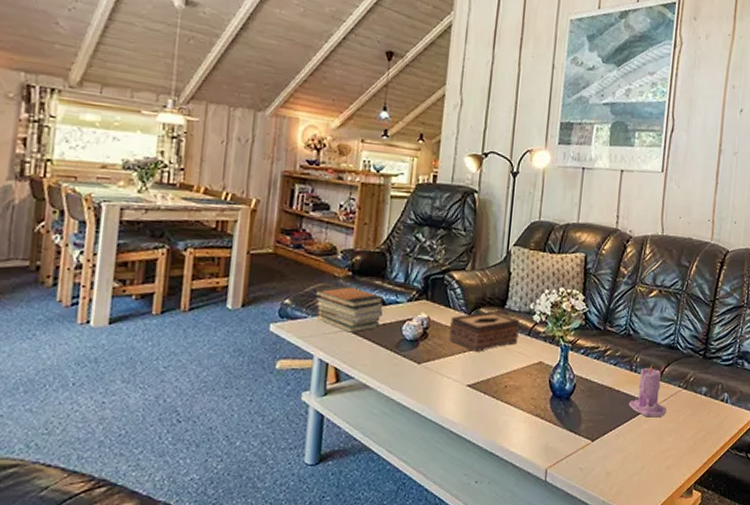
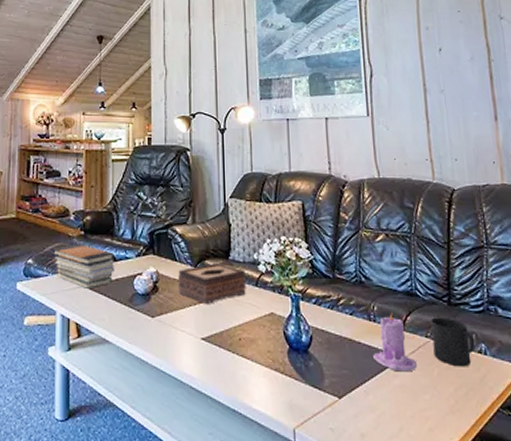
mug: none [683,369,720,413] -> present [431,317,475,367]

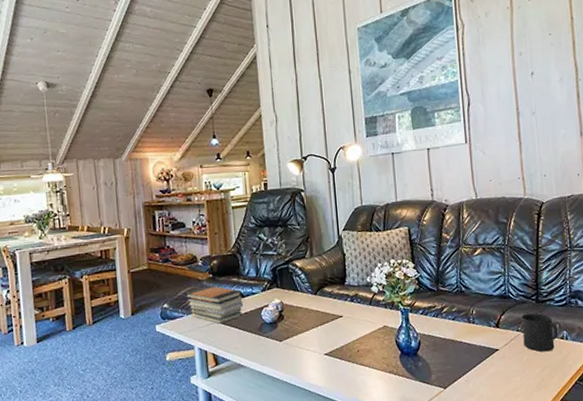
tissue box: present [178,262,246,305] -> none [300,288,362,326]
candle: present [373,312,417,372] -> none [473,313,509,362]

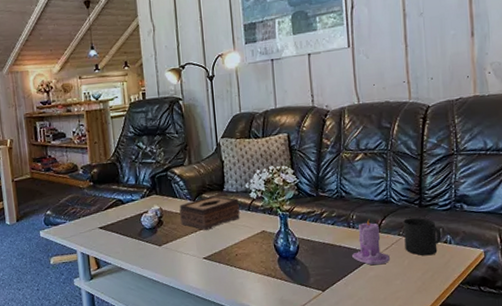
book stack: present [184,286,243,324] -> none [66,193,123,230]
tissue box: none [300,288,362,326] -> present [179,195,240,231]
candle: none [473,313,509,362] -> present [352,218,390,265]

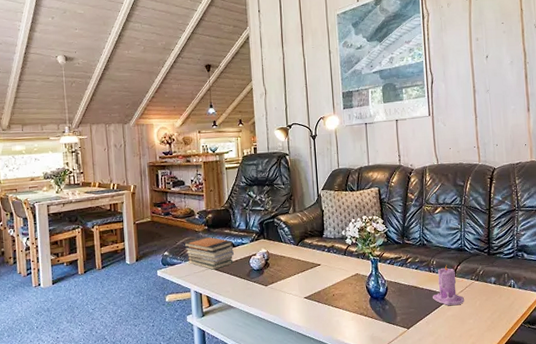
book stack: none [66,193,123,230] -> present [183,236,234,270]
tissue box: present [179,195,240,231] -> none [284,240,337,273]
mug: present [403,217,442,256] -> none [475,264,507,298]

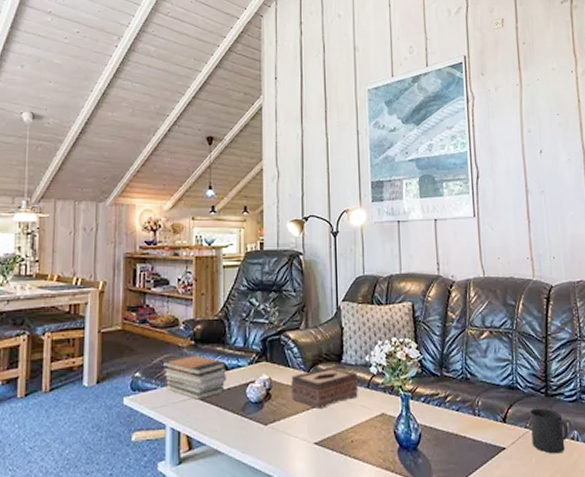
tissue box: none [284,240,337,273] -> present [291,366,358,410]
candle: present [433,264,464,306] -> none [478,406,517,462]
mug: none [475,264,507,298] -> present [530,408,569,454]

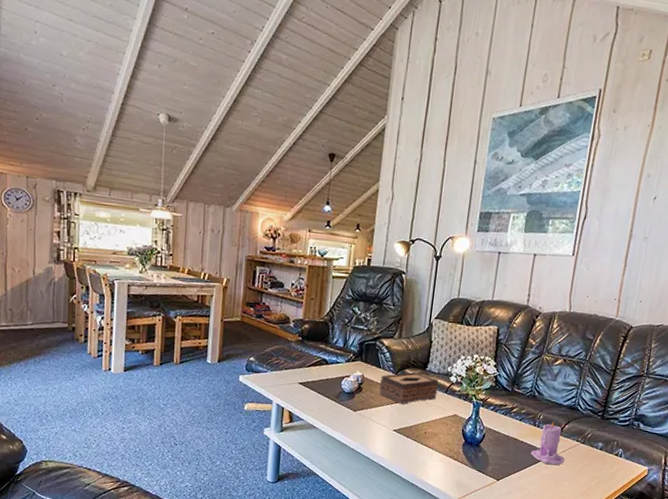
book stack: present [161,354,226,400] -> none [272,347,327,385]
candle: none [478,406,517,462] -> present [531,421,565,465]
mug: present [530,408,569,454] -> none [579,427,615,465]

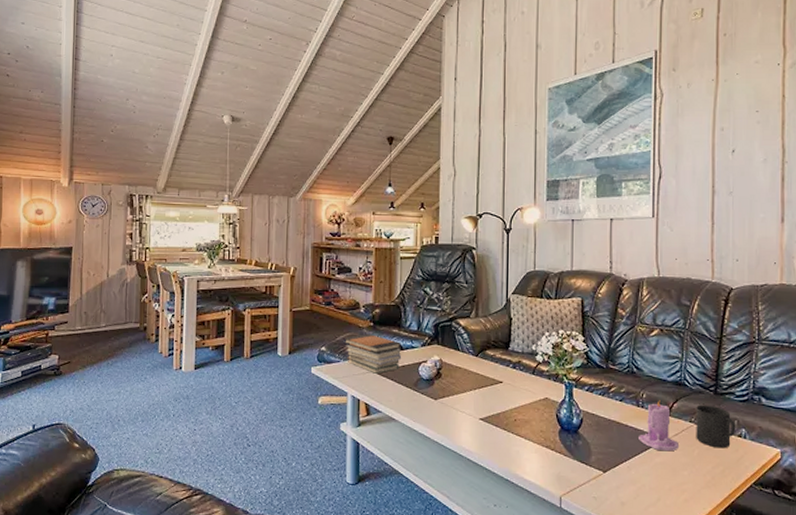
book stack: none [272,347,327,385] -> present [343,334,401,374]
tissue box: present [379,372,439,405] -> none [460,352,523,390]
mug: none [579,427,615,465] -> present [696,405,736,449]

